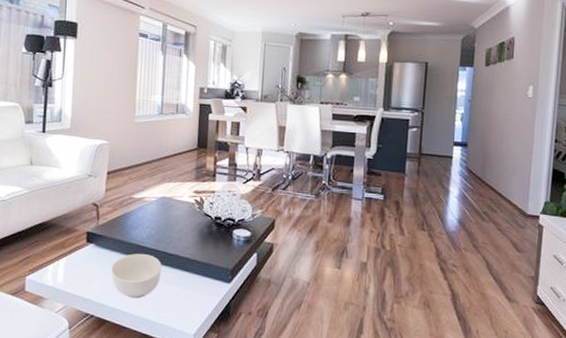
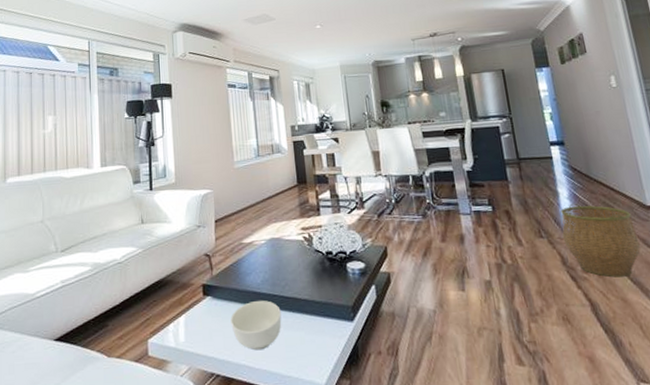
basket: none [442,202,511,274] -> present [560,203,641,278]

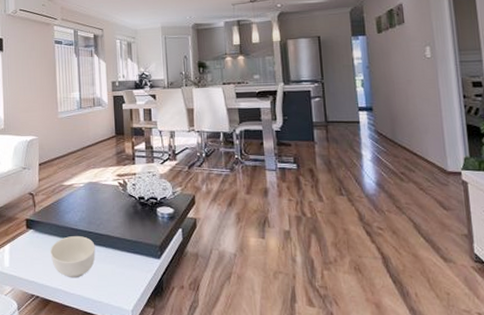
basket: present [560,203,641,278] -> none [362,165,437,235]

